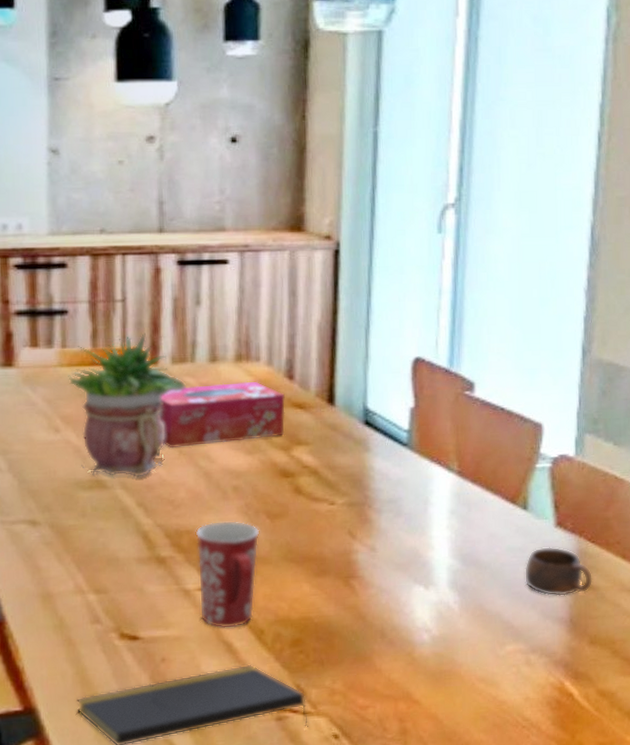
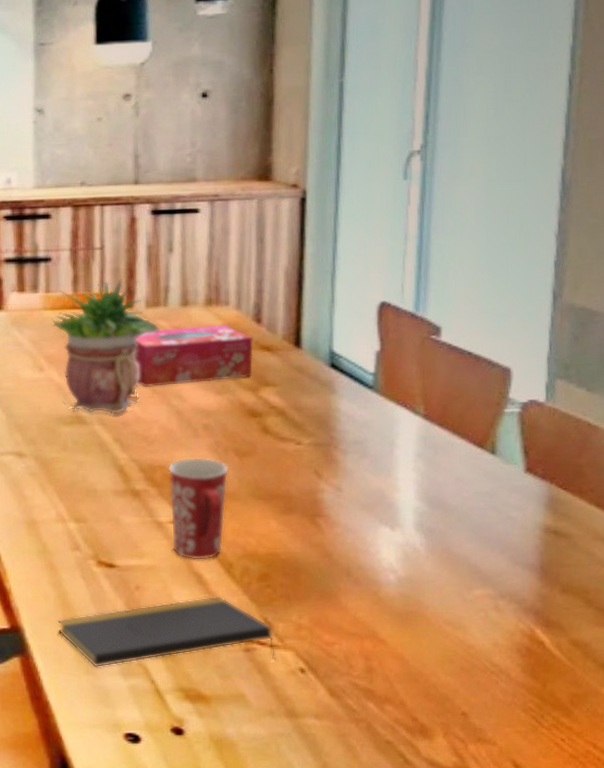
cup: present [524,547,593,596] -> none [492,492,565,542]

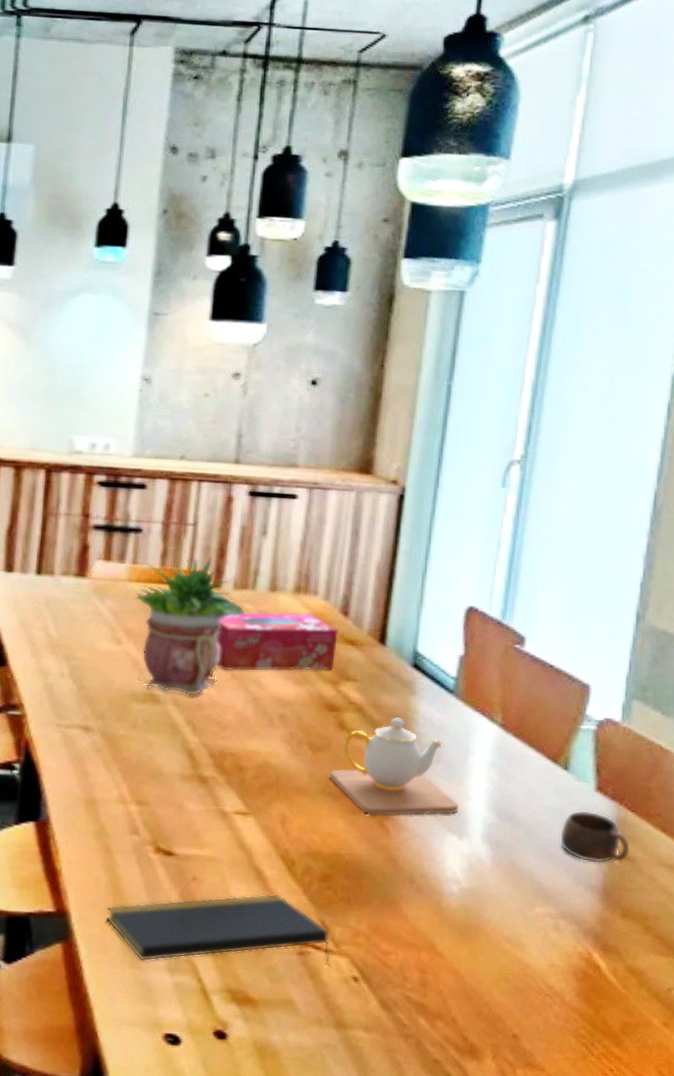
mug: present [168,457,229,560] -> none [235,746,301,855]
teapot: none [258,418,388,514] -> present [330,717,458,816]
cup: none [492,492,565,542] -> present [559,810,631,863]

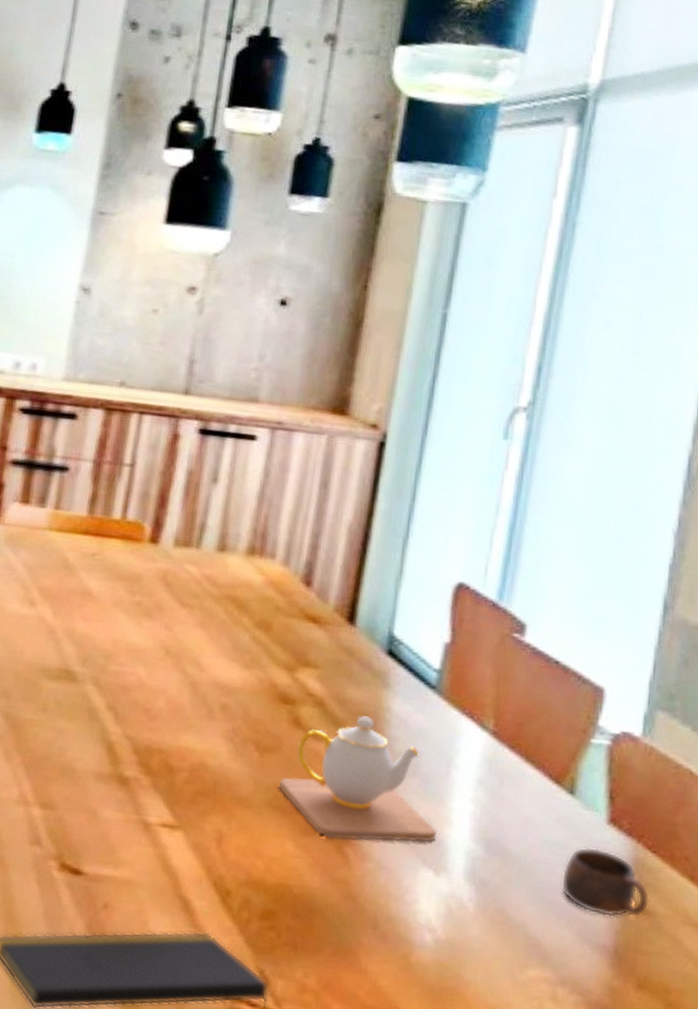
potted plant: present [135,557,246,697] -> none [52,504,188,676]
tissue box: present [216,612,338,671] -> none [150,575,298,653]

